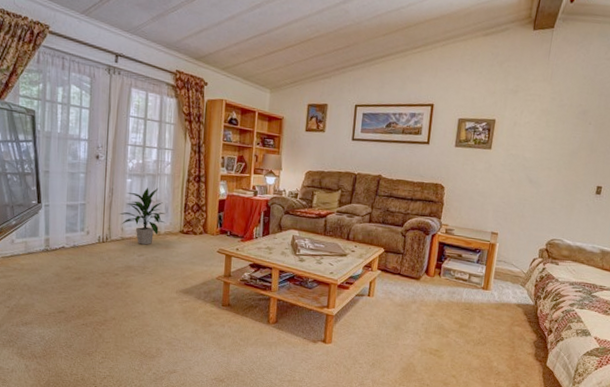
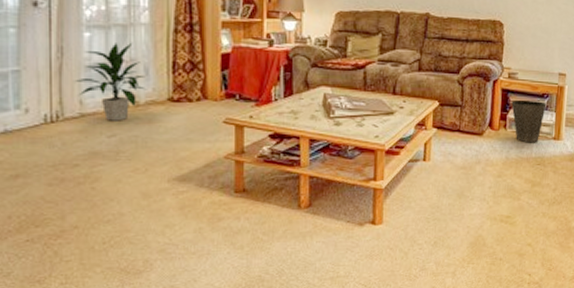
waste basket: none [446,252,478,290] -> present [511,99,547,143]

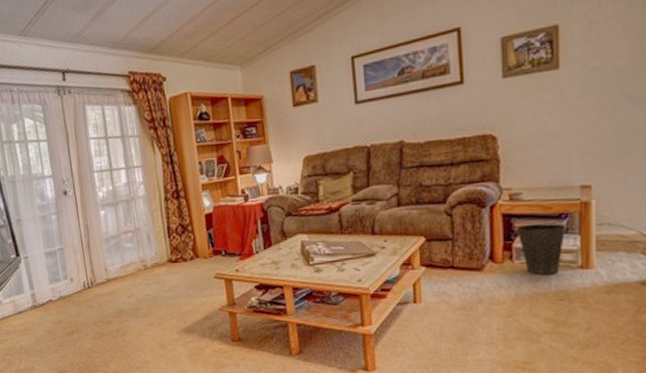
indoor plant: present [74,42,147,121] -> none [99,214,151,284]

